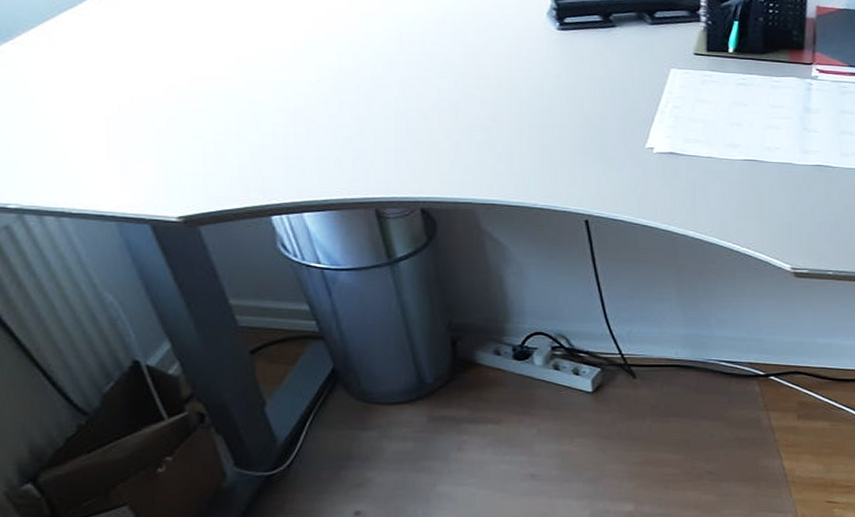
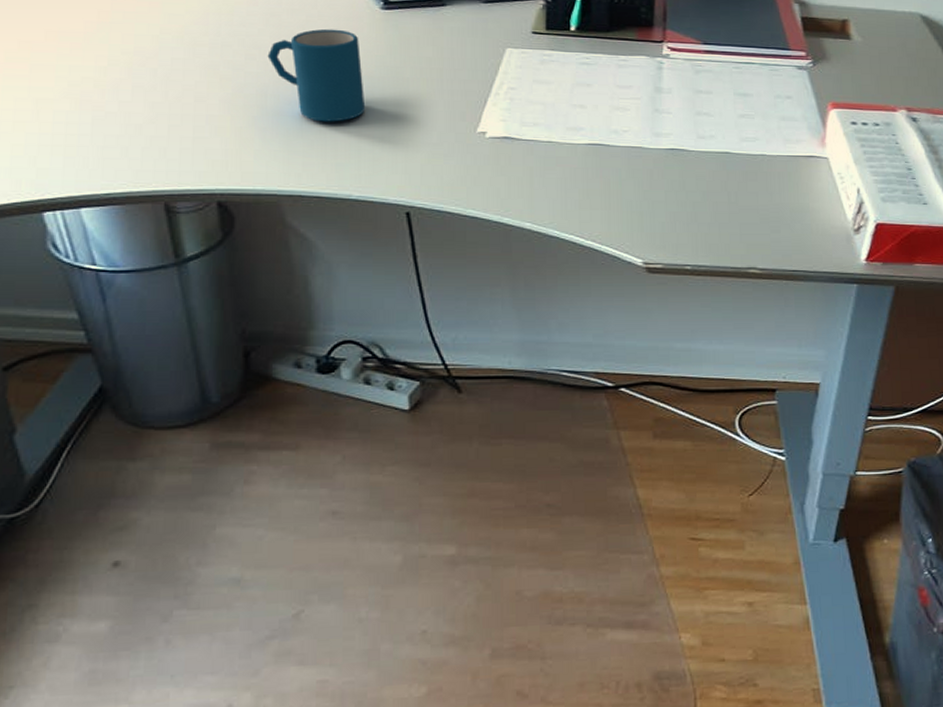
mug: none [457,48,547,137] -> present [267,28,366,122]

